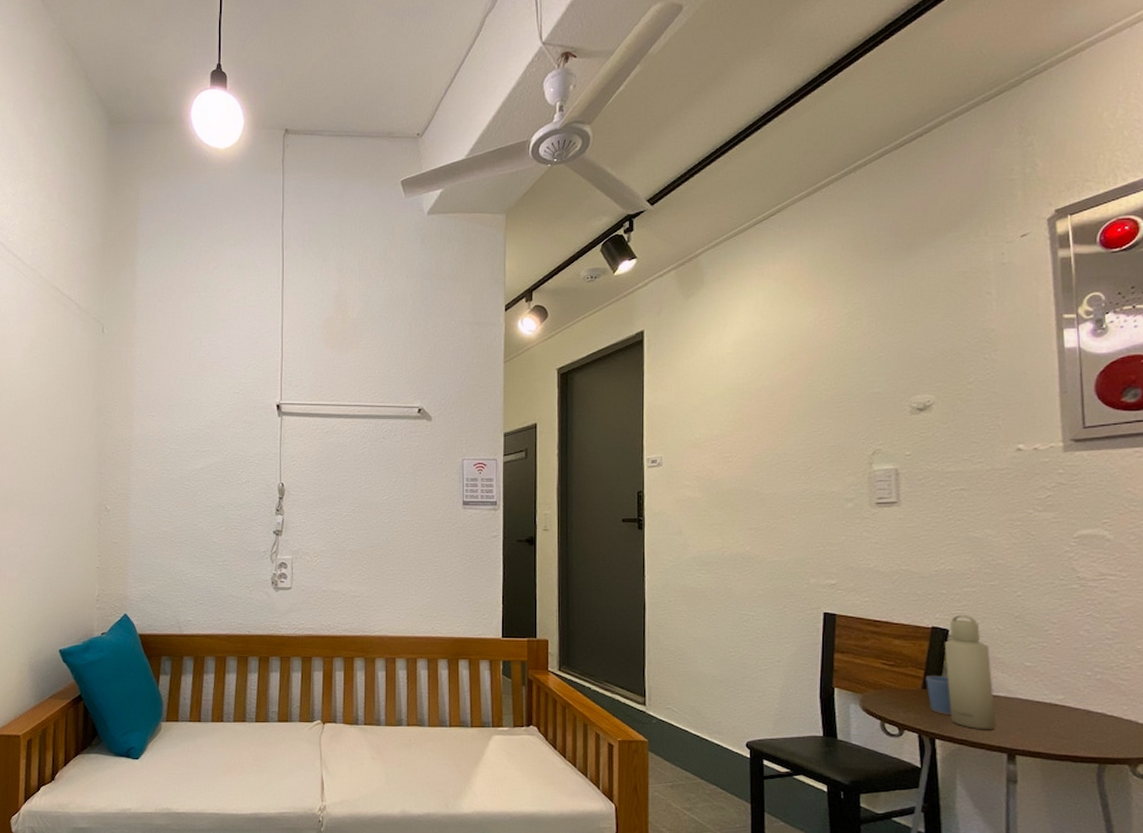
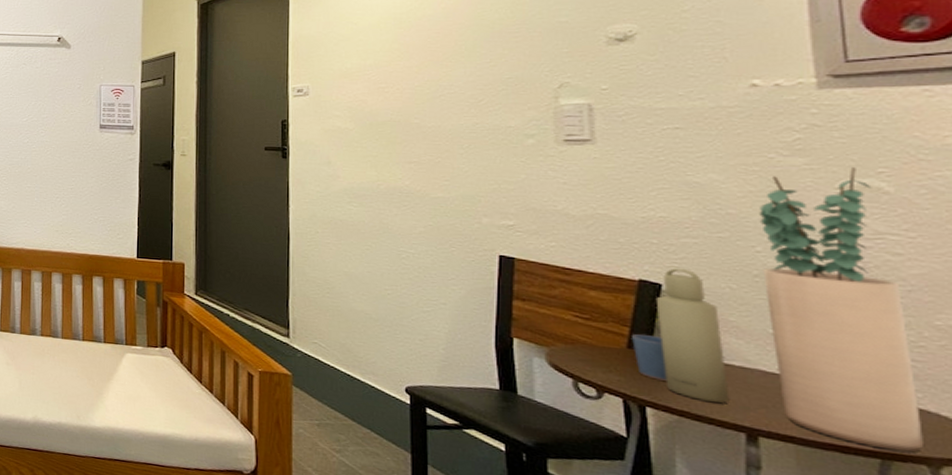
vase: none [1020,519,1128,756] -> present [759,167,925,453]

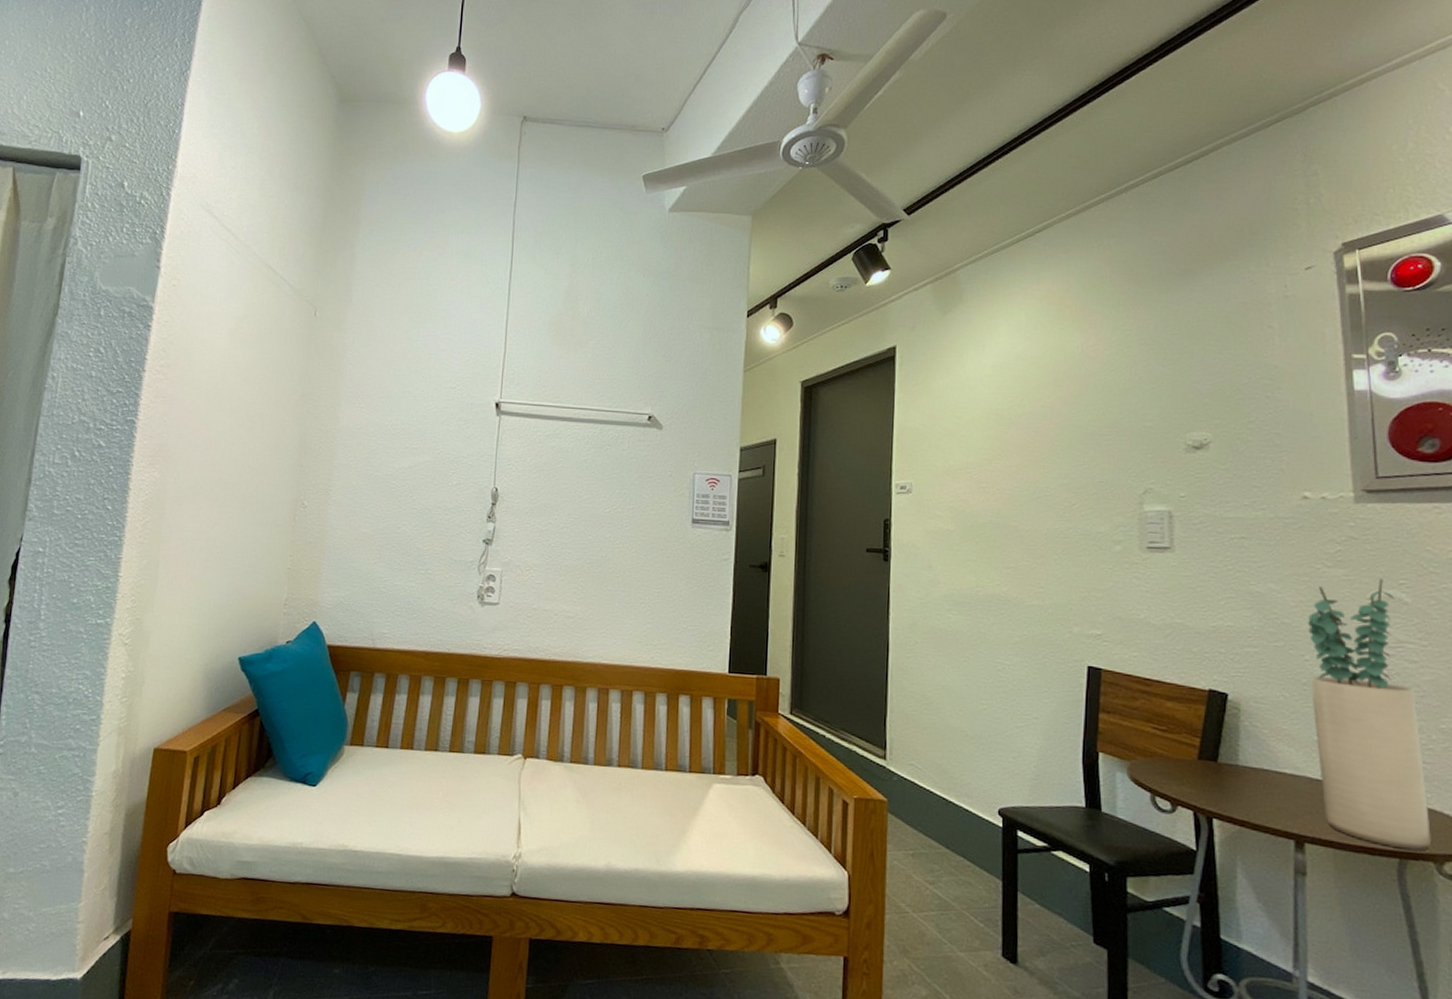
mug: present [632,333,667,382] -> none [1202,744,1231,793]
bottle: present [655,267,730,404] -> none [1222,677,1282,812]

